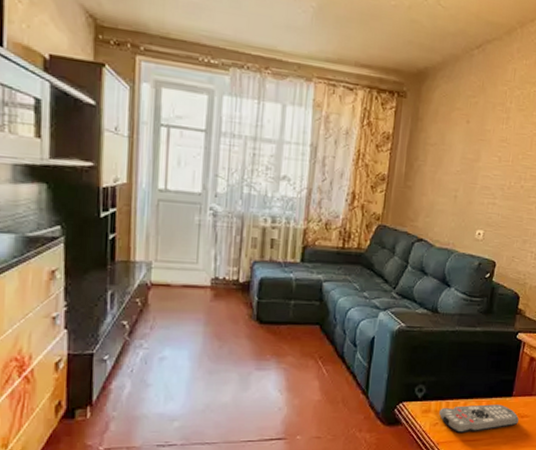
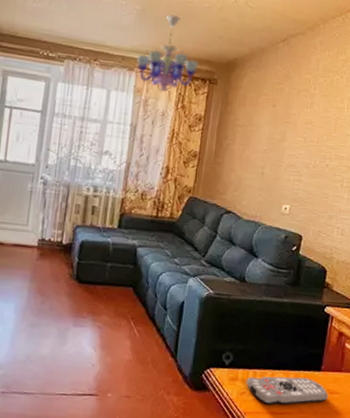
chandelier: none [315,14,386,107] -> present [137,15,199,92]

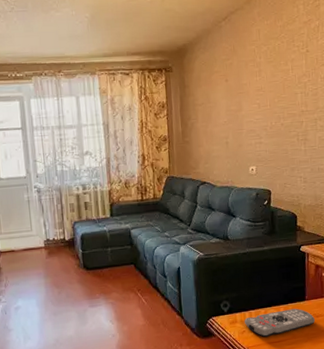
chandelier: present [137,15,199,92] -> none [96,15,153,89]

